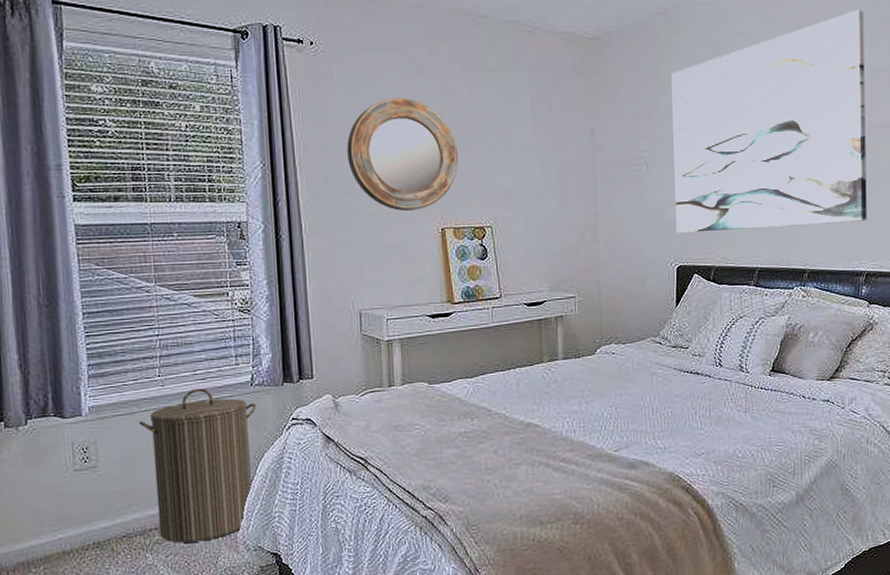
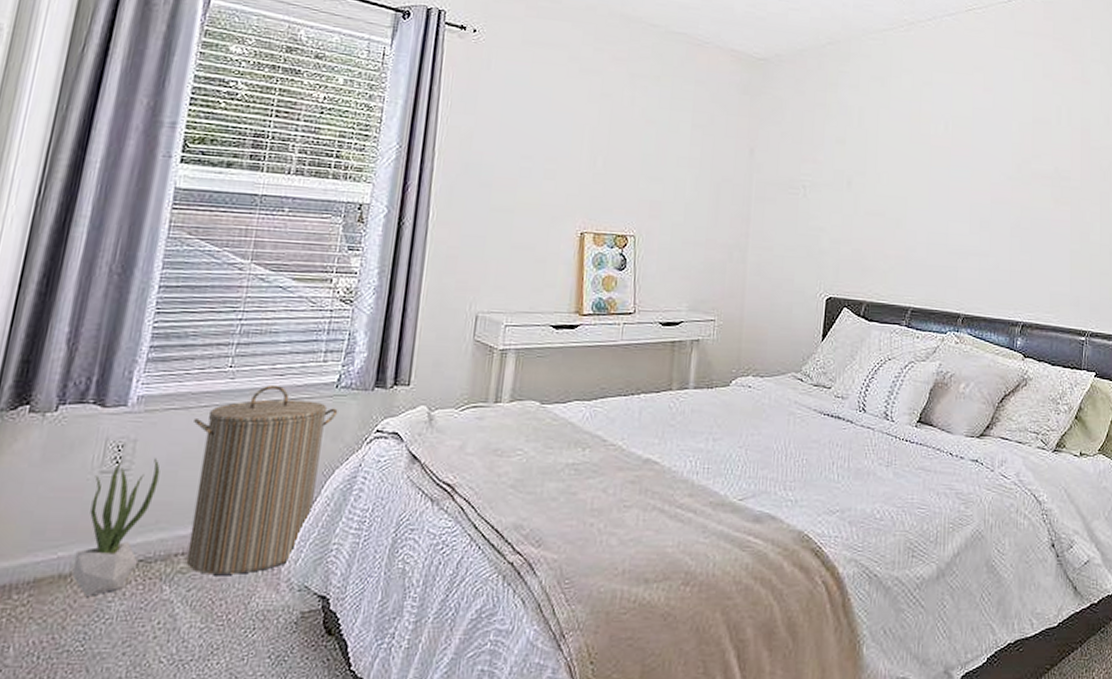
potted plant: none [71,455,123,566] -> present [71,457,161,596]
home mirror: present [347,97,459,211] -> none [491,93,610,211]
wall art: present [671,10,867,233] -> none [829,62,1028,269]

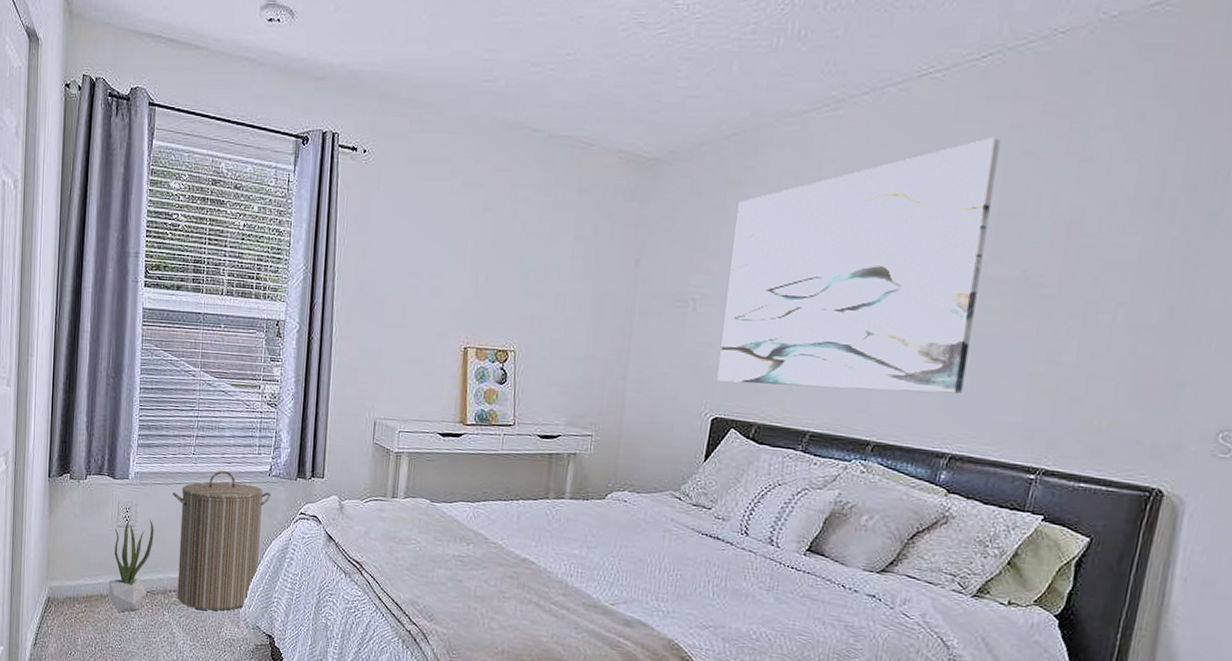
wall art: none [829,62,1028,269] -> present [717,138,1001,394]

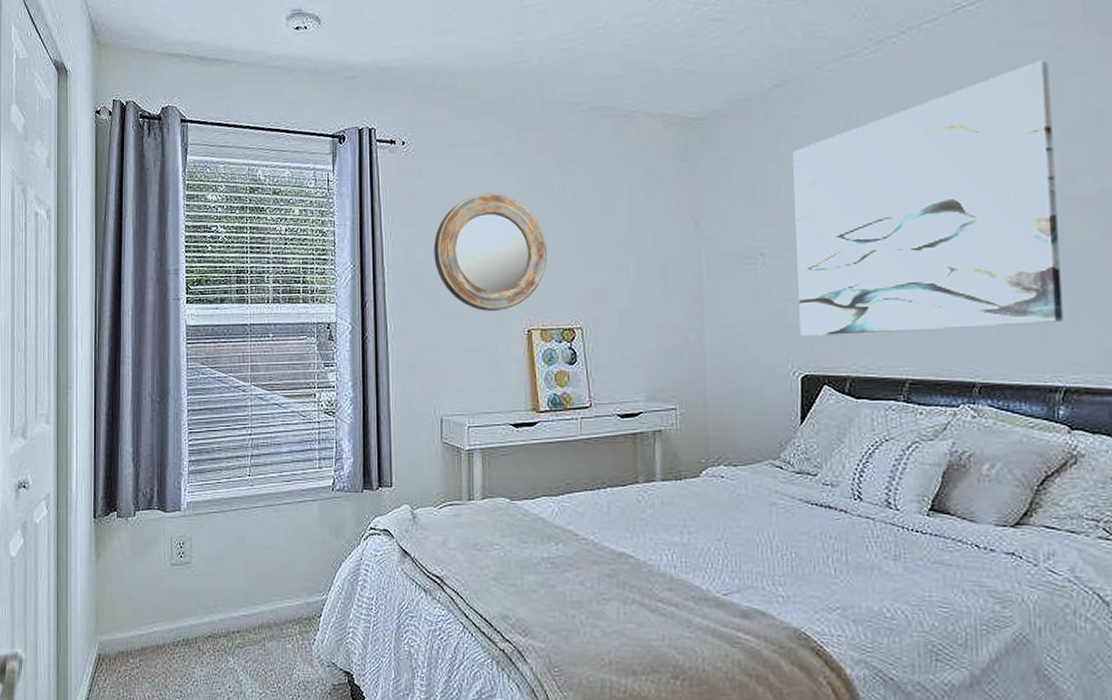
potted plant: present [108,519,154,612] -> none [165,553,212,663]
laundry hamper: present [173,471,271,611] -> none [230,491,337,650]
home mirror: none [383,210,492,326] -> present [434,193,548,311]

